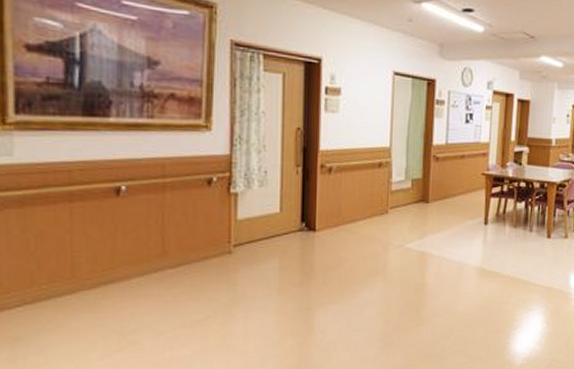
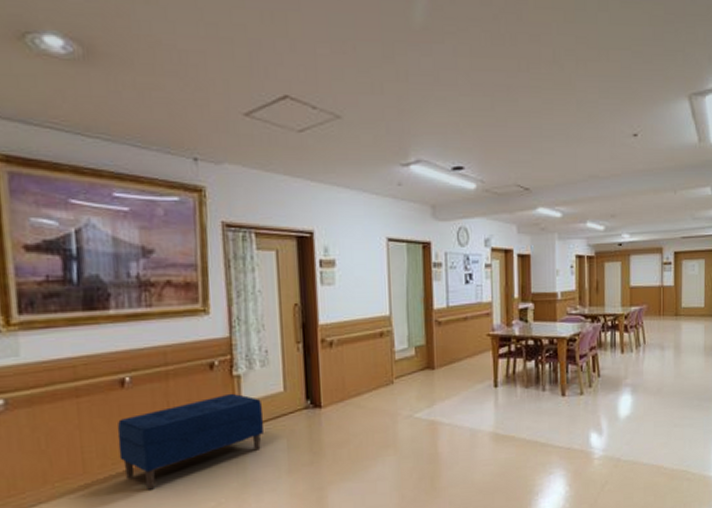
bench: none [109,210,258,299] -> present [117,393,264,490]

